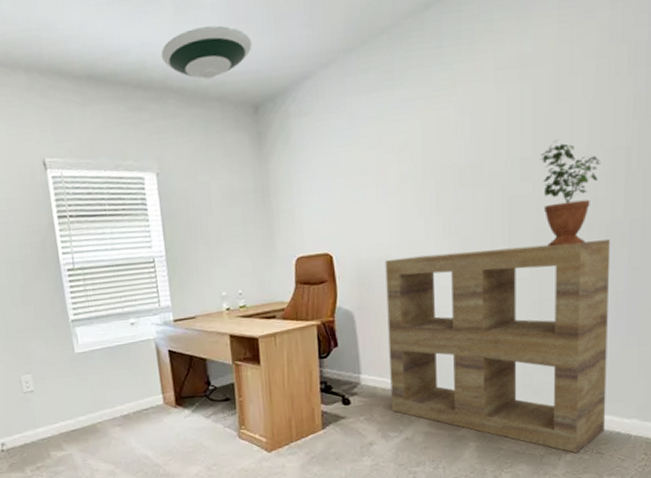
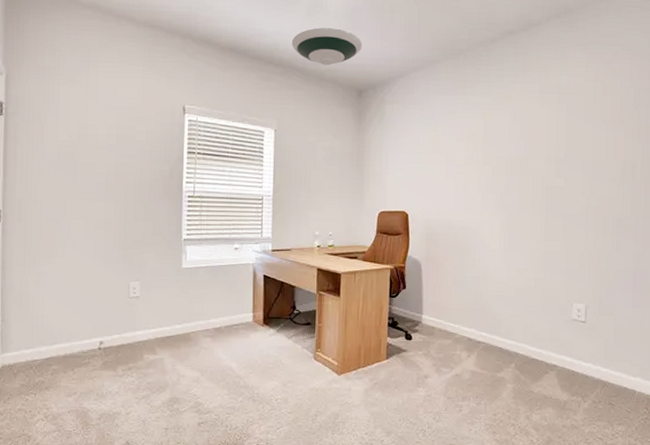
shelving unit: present [385,239,611,454] -> none [446,223,621,403]
potted plant: present [540,139,602,247] -> none [570,149,615,230]

